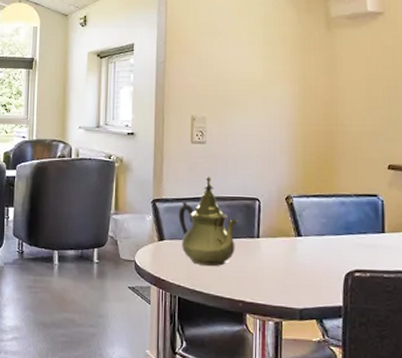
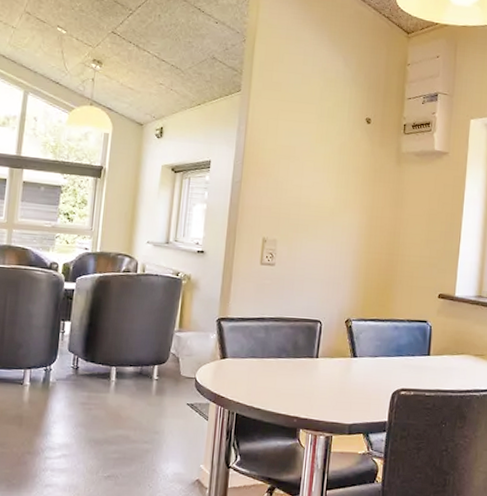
teapot: present [178,177,238,267] -> none [242,298,299,385]

